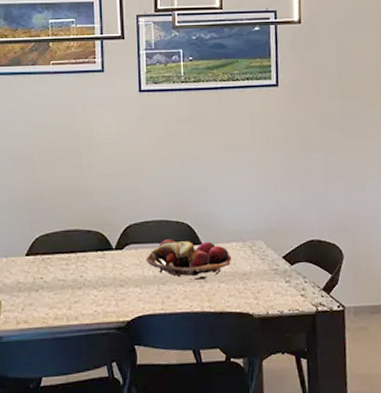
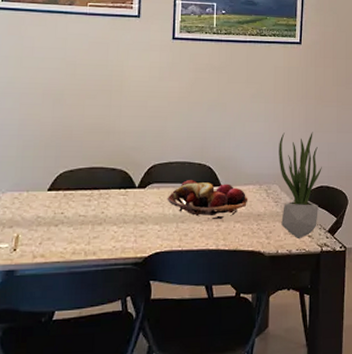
potted plant: none [261,181,311,299] -> present [279,132,322,240]

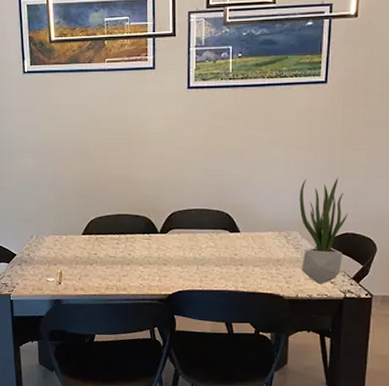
fruit basket: present [167,180,248,219] -> none [187,226,267,263]

